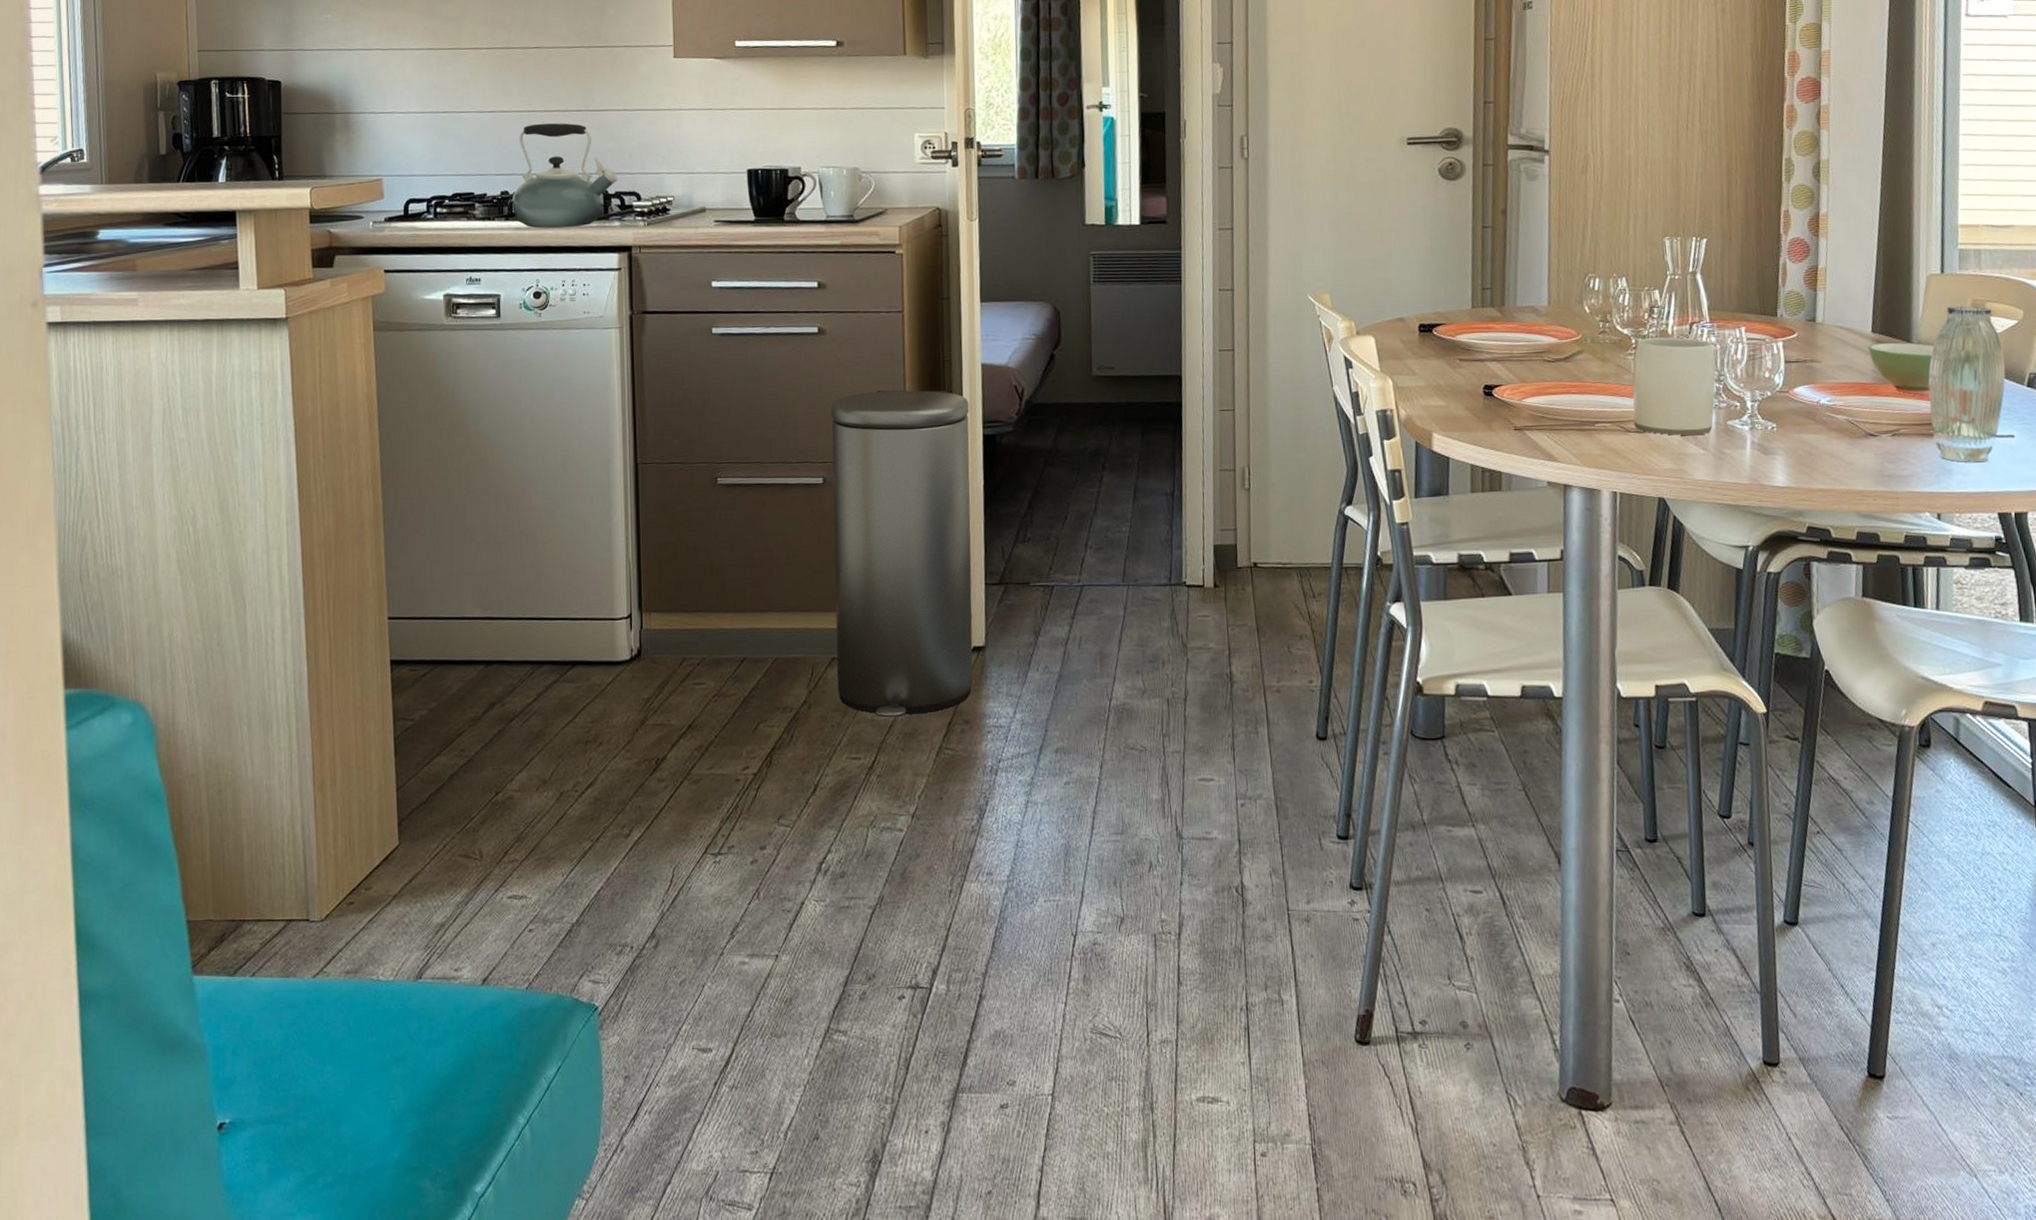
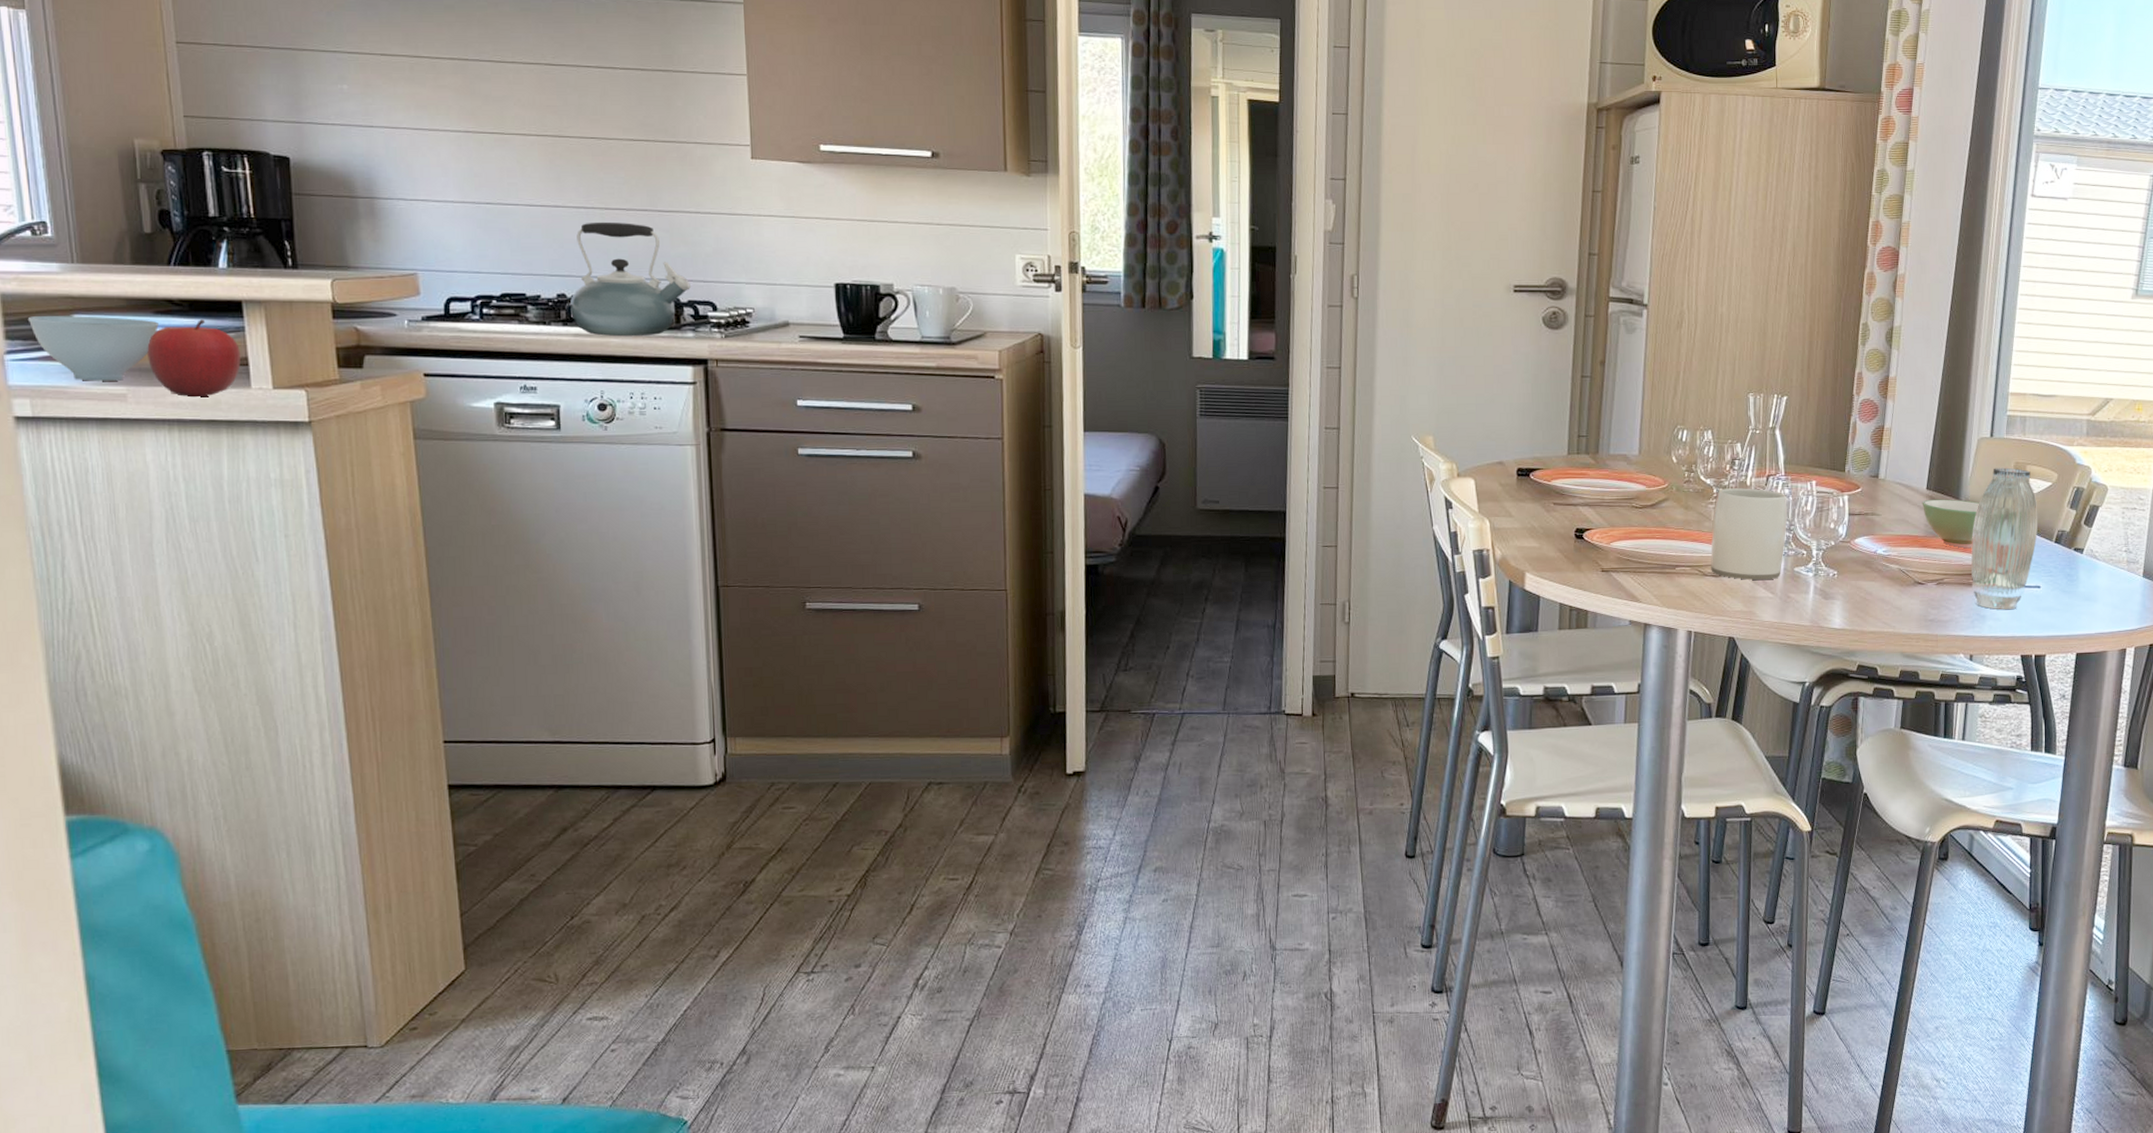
bowl: none [63,230,167,288] -> present [27,316,159,381]
fruit: none [157,229,232,300] -> present [147,319,241,398]
pedal bin: present [831,390,973,718] -> none [926,518,1073,840]

